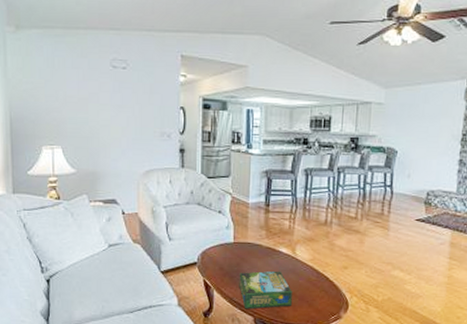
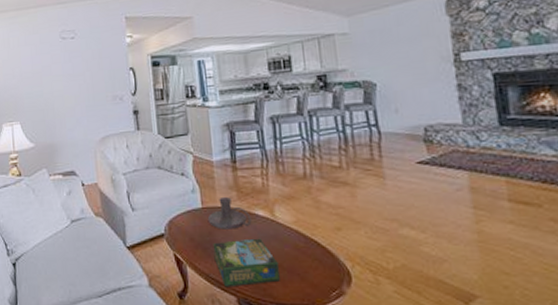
candle holder: none [237,235,276,262] -> present [207,197,252,230]

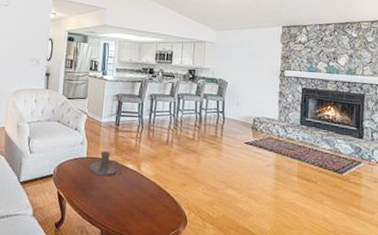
board game: present [213,238,280,288] -> none [89,185,137,222]

